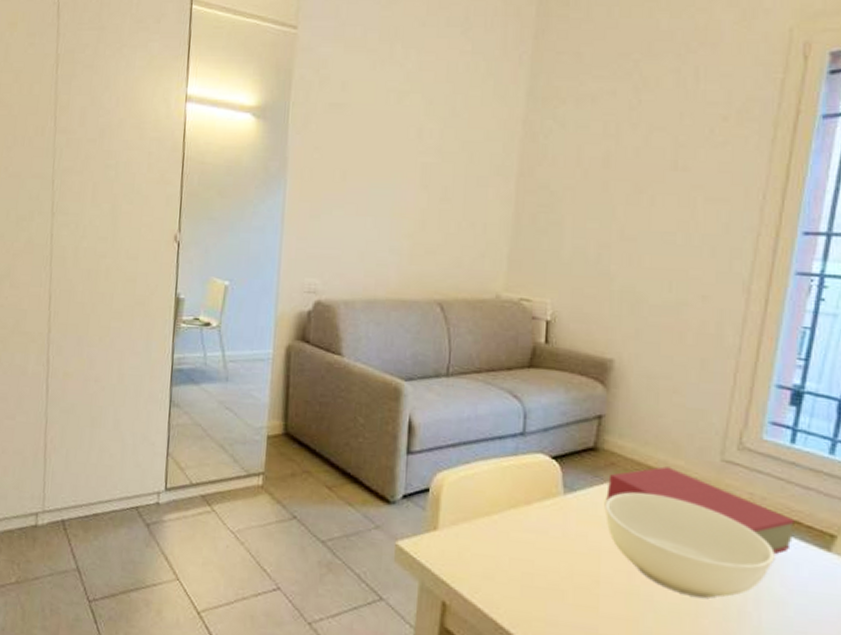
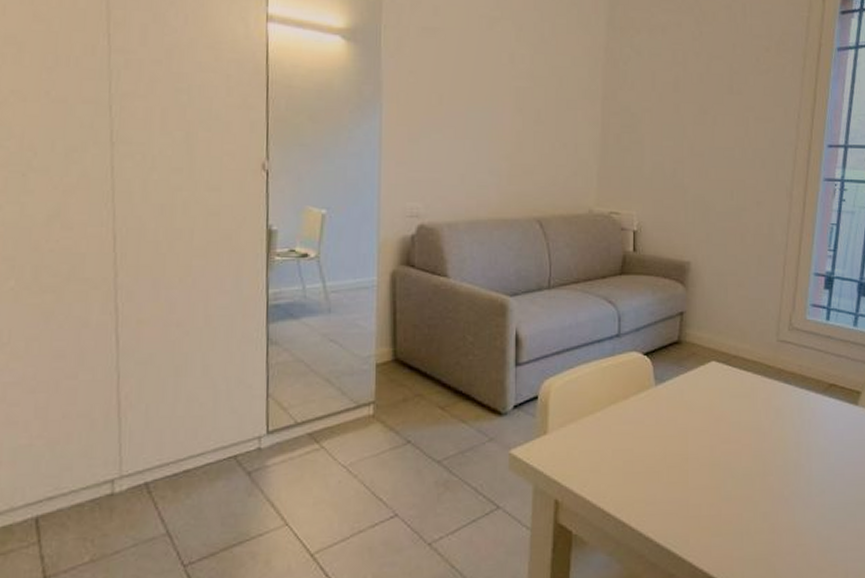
bowl: present [604,492,775,598] -> none [689,376,819,459]
book: present [606,466,795,554] -> none [690,351,832,413]

